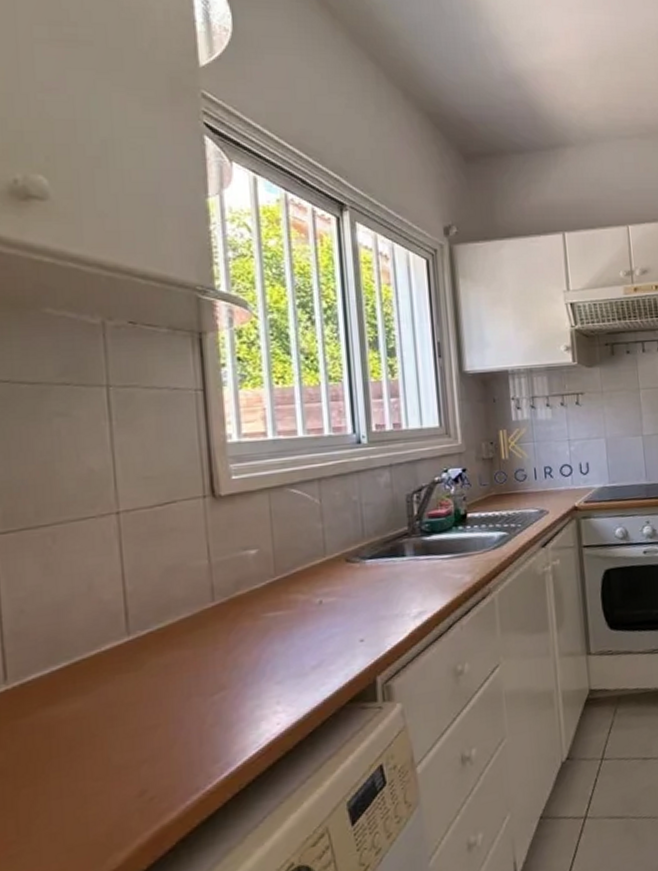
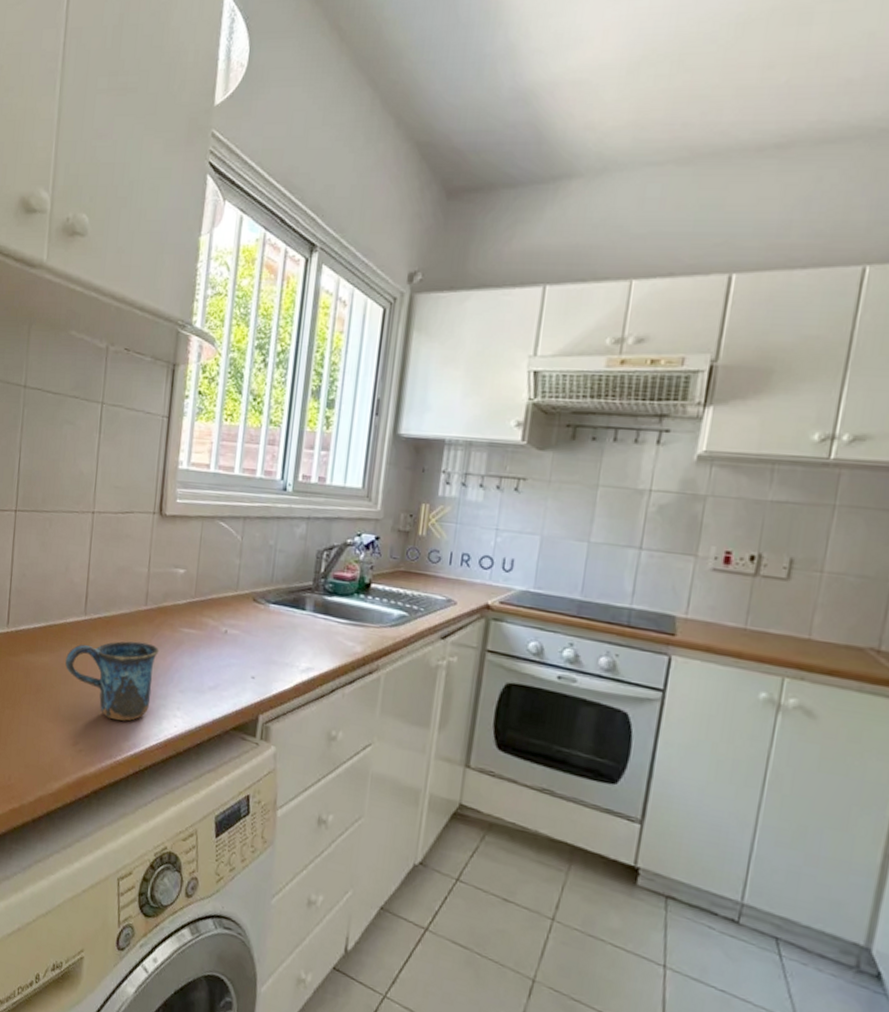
mug: none [108,642,241,746] -> present [65,641,160,721]

